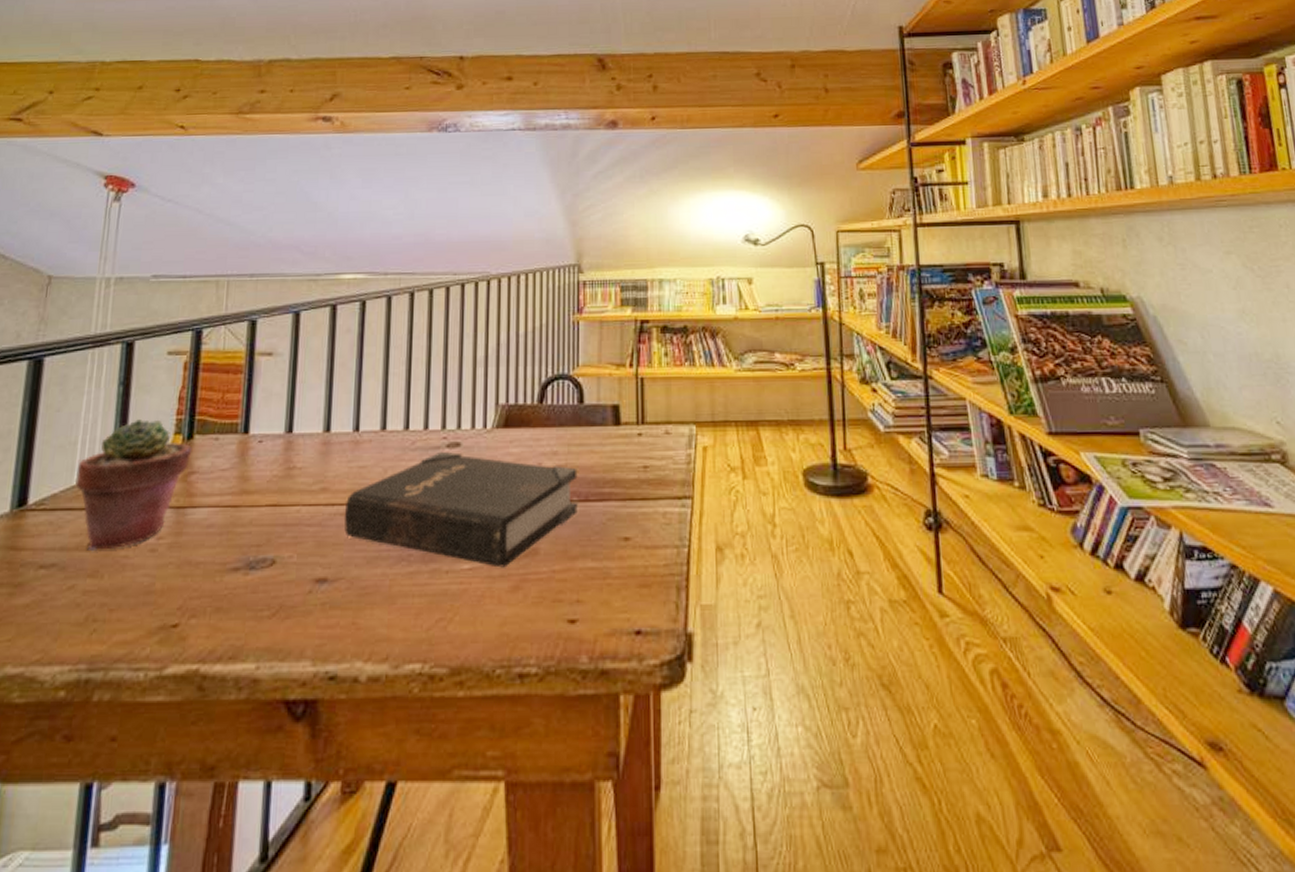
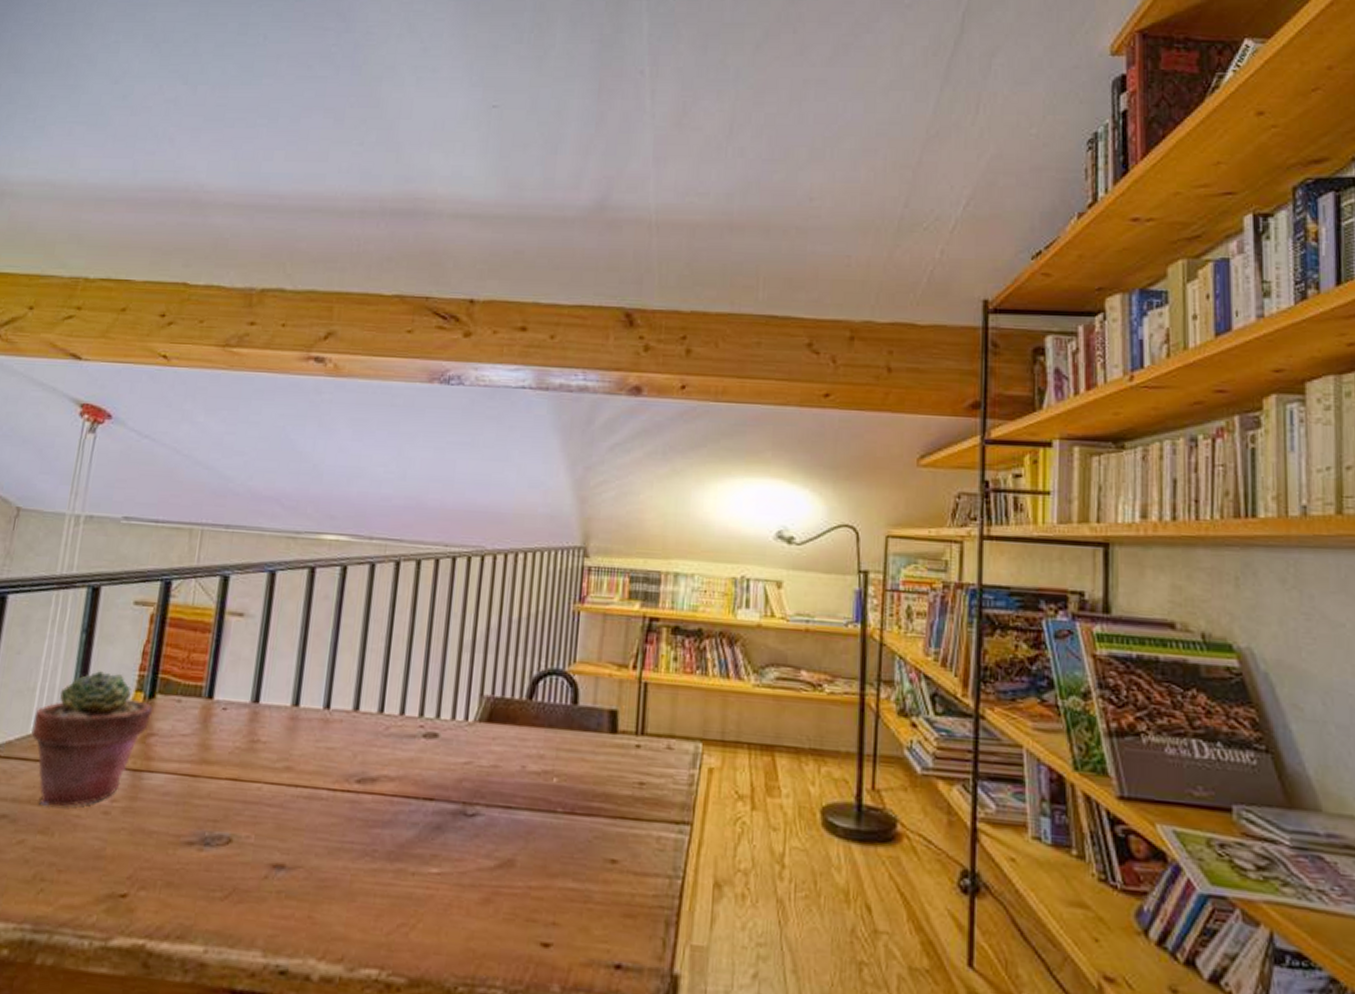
hardback book: present [344,451,578,568] -> none [307,740,565,877]

